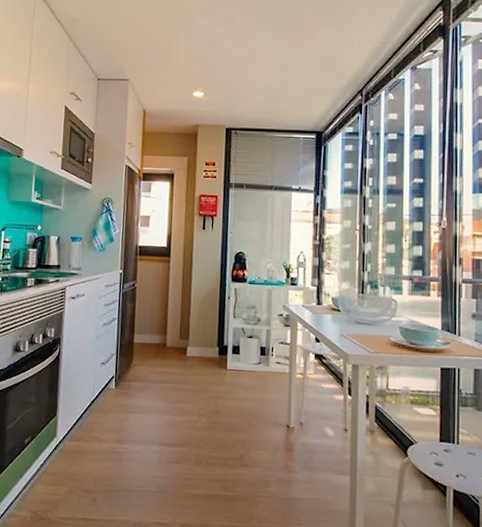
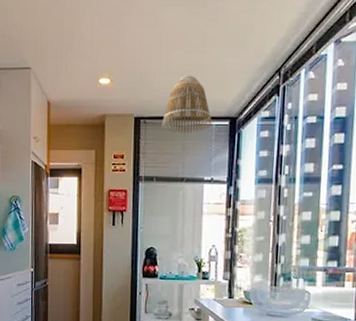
lamp shade: none [251,92,300,145] -> present [161,75,212,134]

